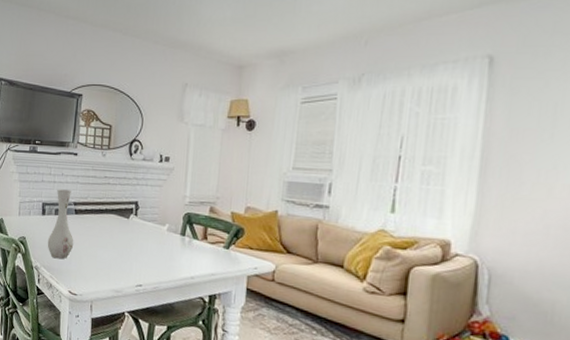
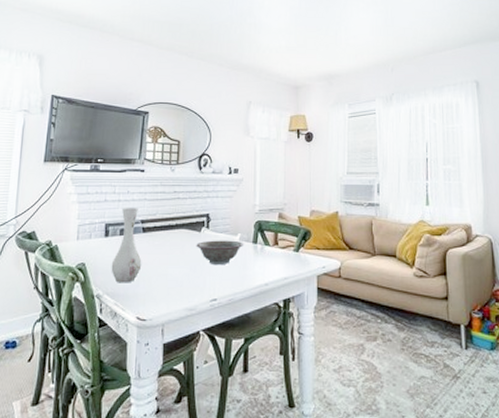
decorative bowl: none [124,228,172,253] -> present [196,240,244,264]

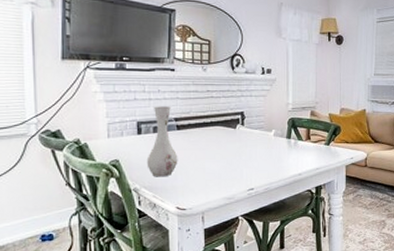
decorative bowl: present [196,240,244,264] -> none [231,136,279,158]

